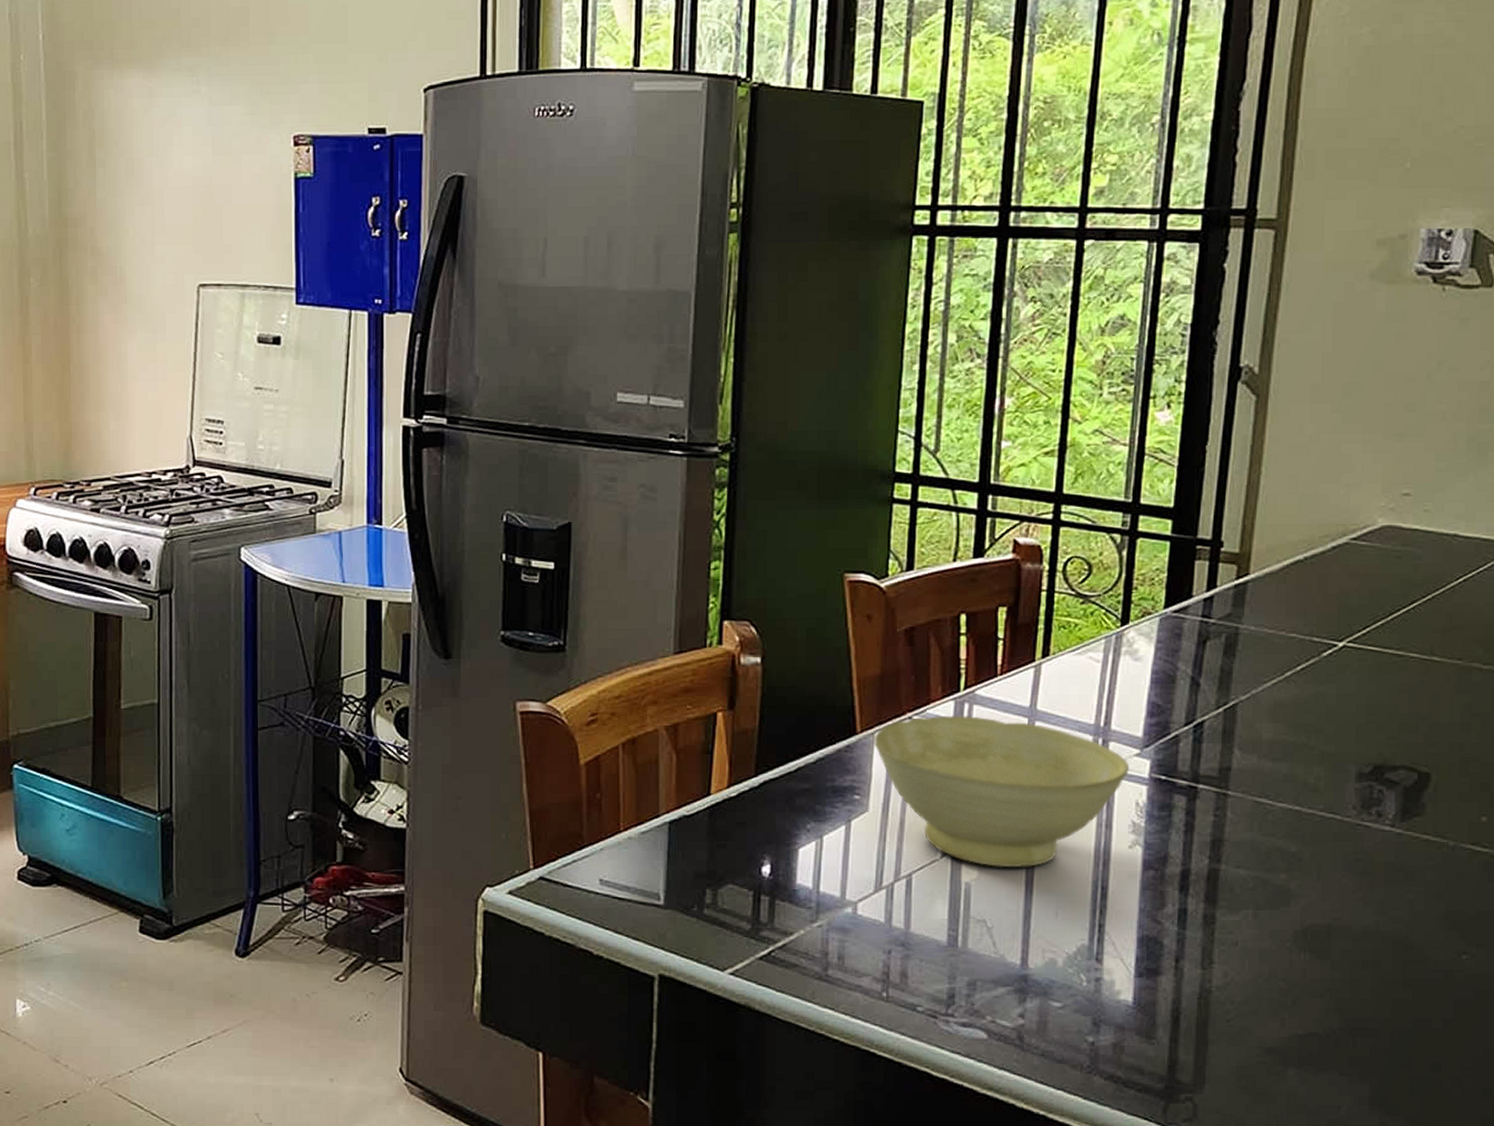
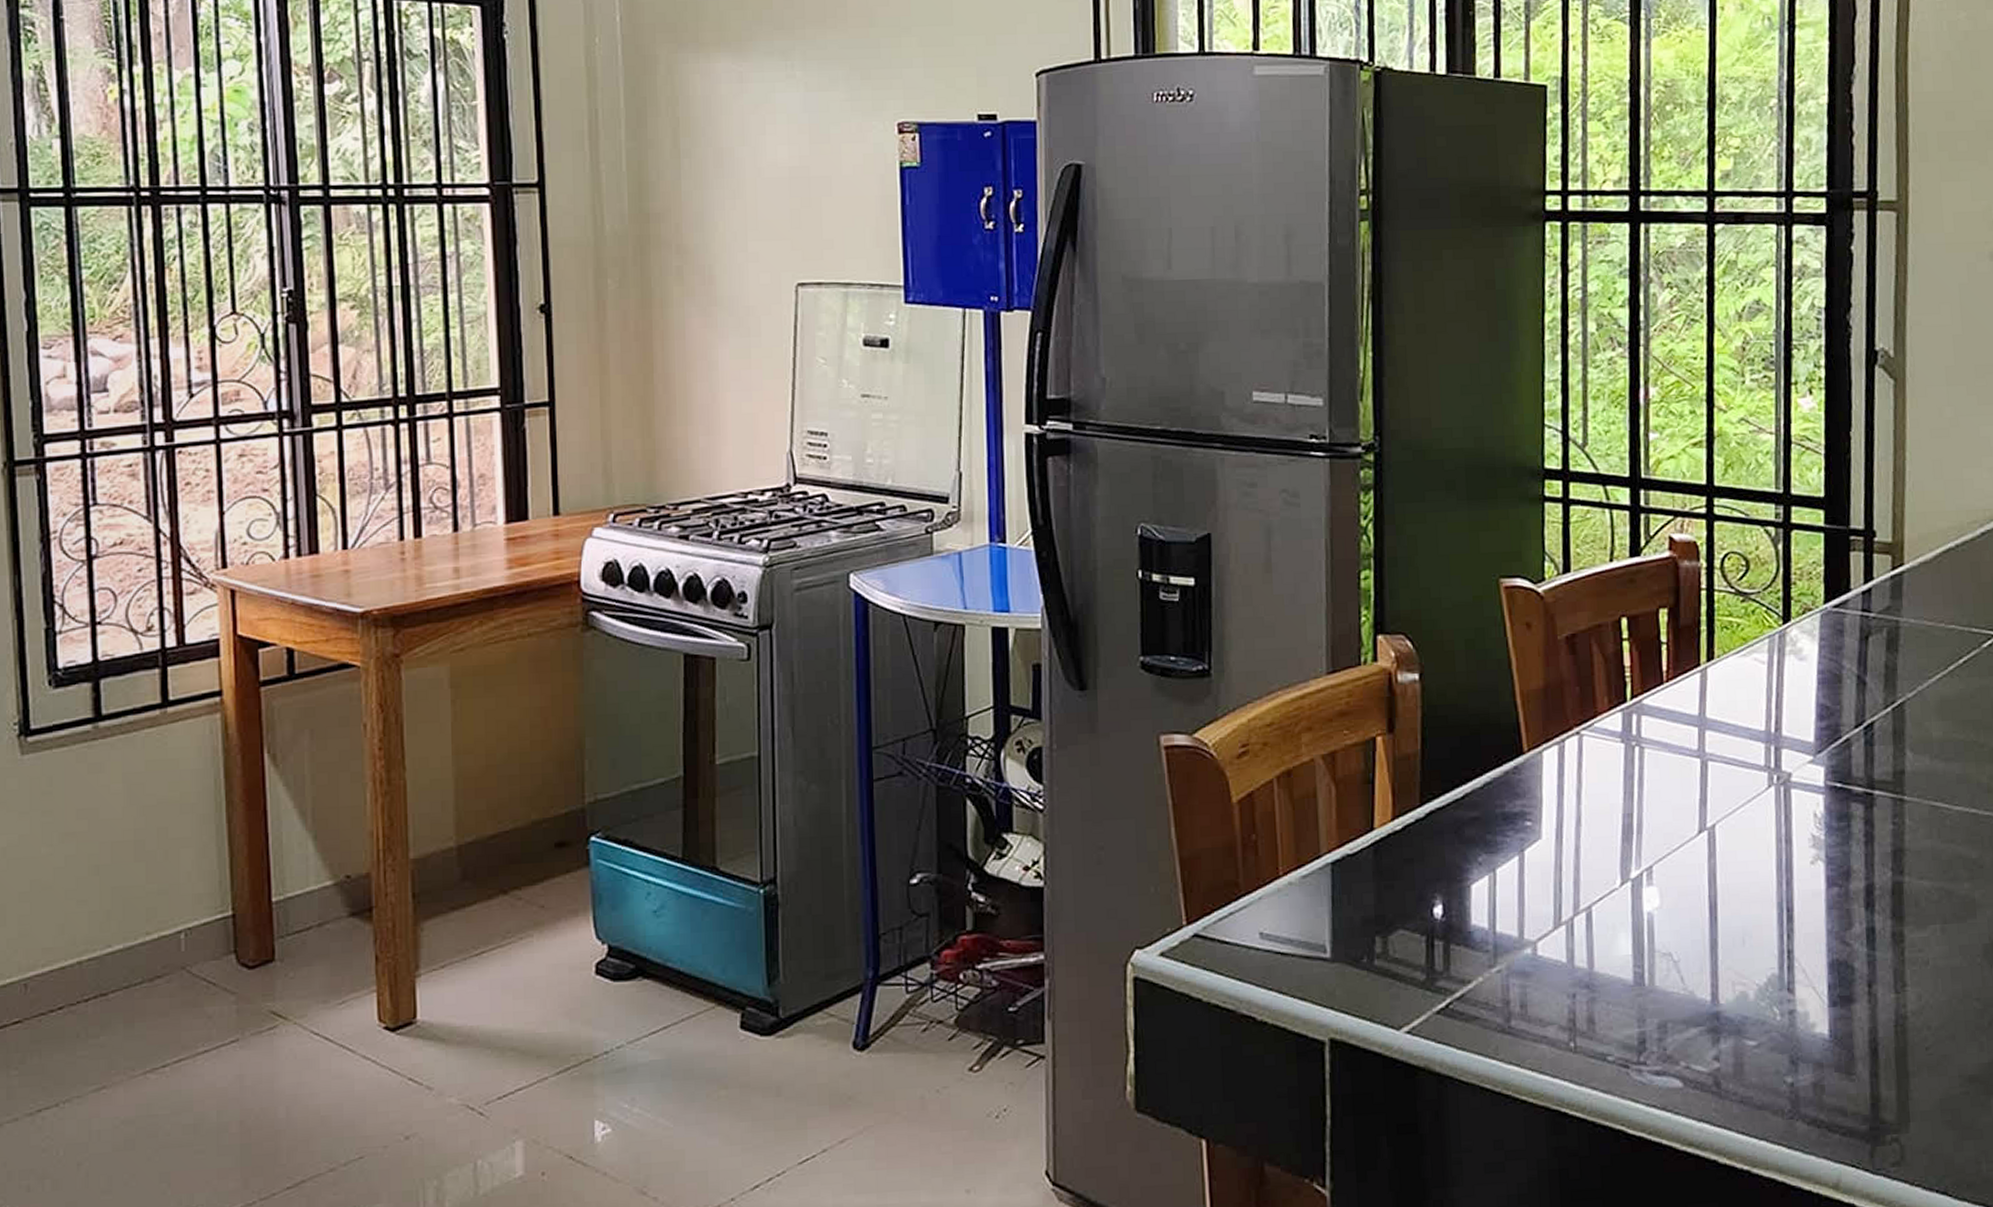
bowl: present [874,715,1130,868] -> none [1542,727,1805,894]

